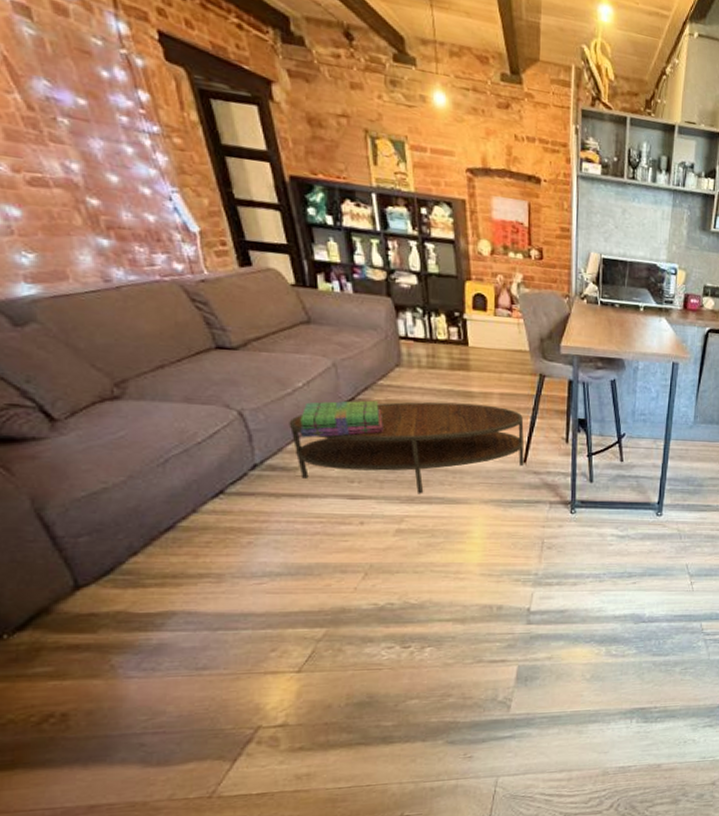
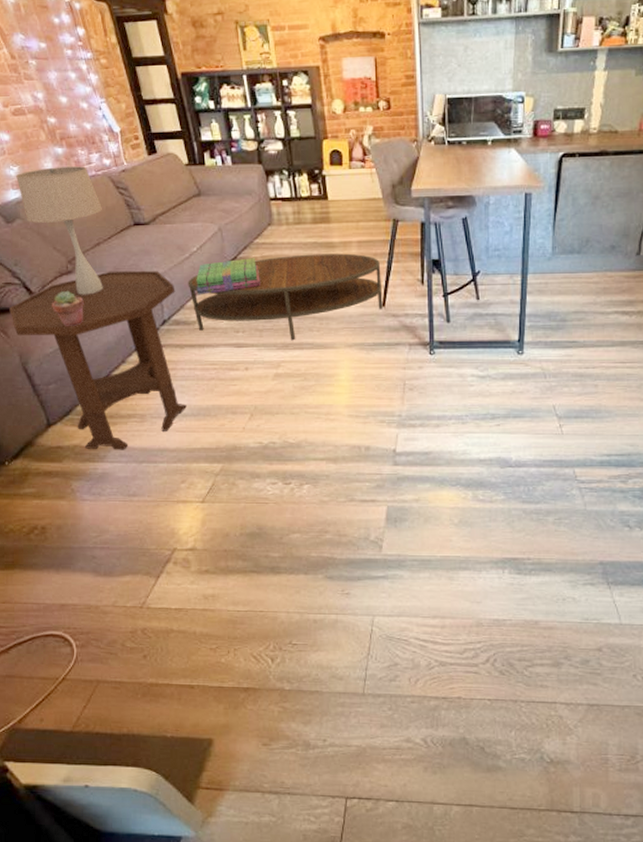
side table: none [15,400,282,616] -> present [9,270,187,450]
table lamp: none [30,261,169,428] -> present [15,166,103,295]
potted succulent: none [86,421,137,467] -> present [52,291,84,327]

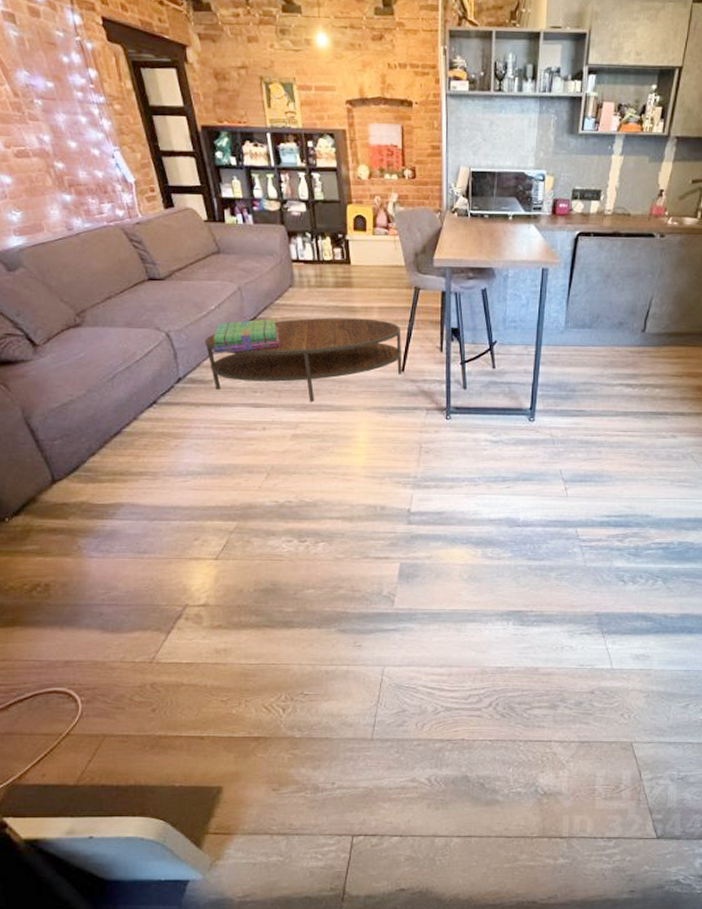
side table: present [9,270,187,450] -> none [10,326,201,508]
table lamp: present [15,166,103,295] -> none [18,215,114,349]
potted succulent: present [52,291,84,327] -> none [58,345,93,382]

